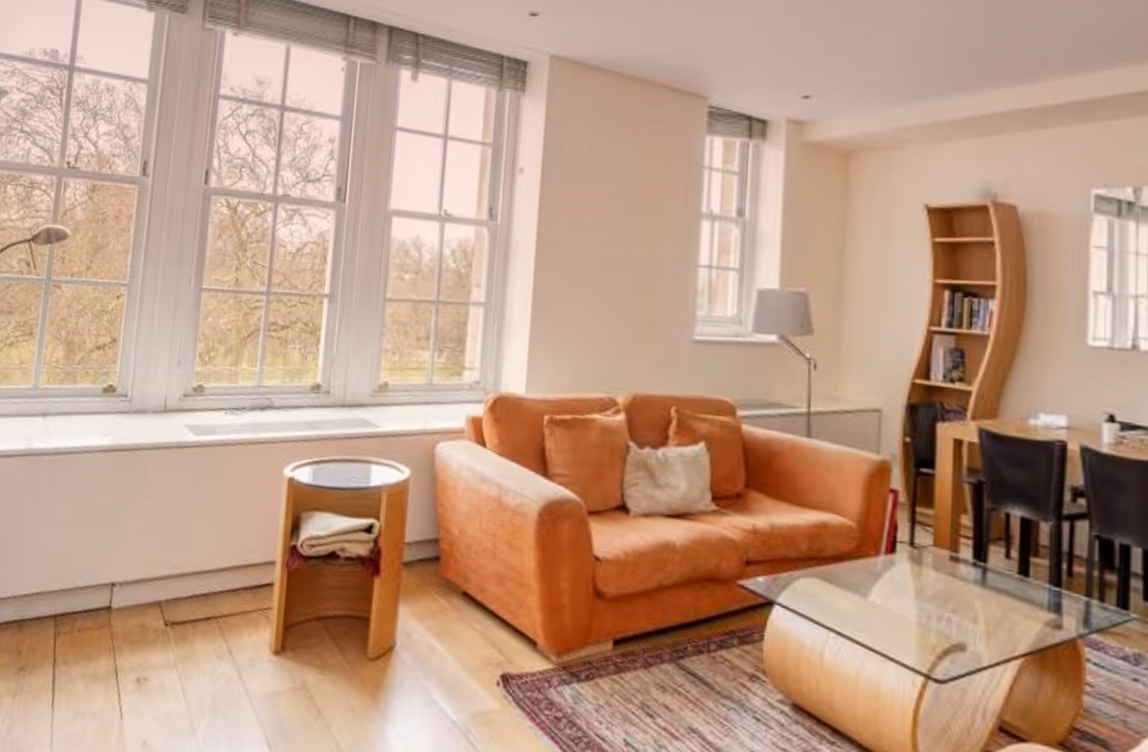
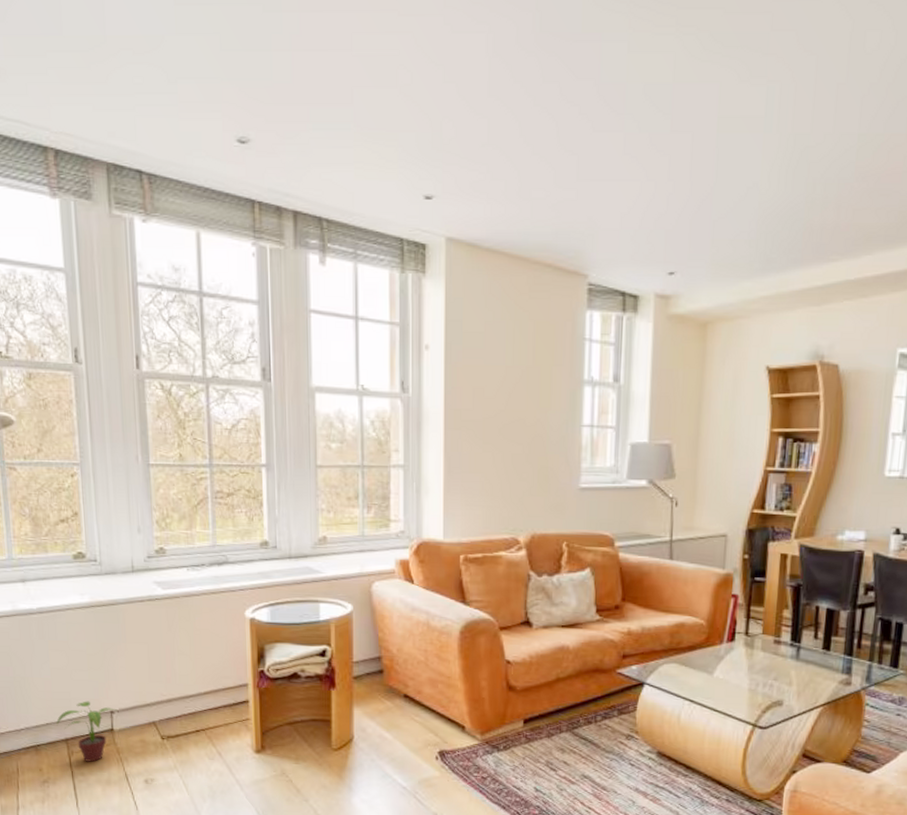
potted plant: none [48,567,120,648] -> present [56,701,118,762]

